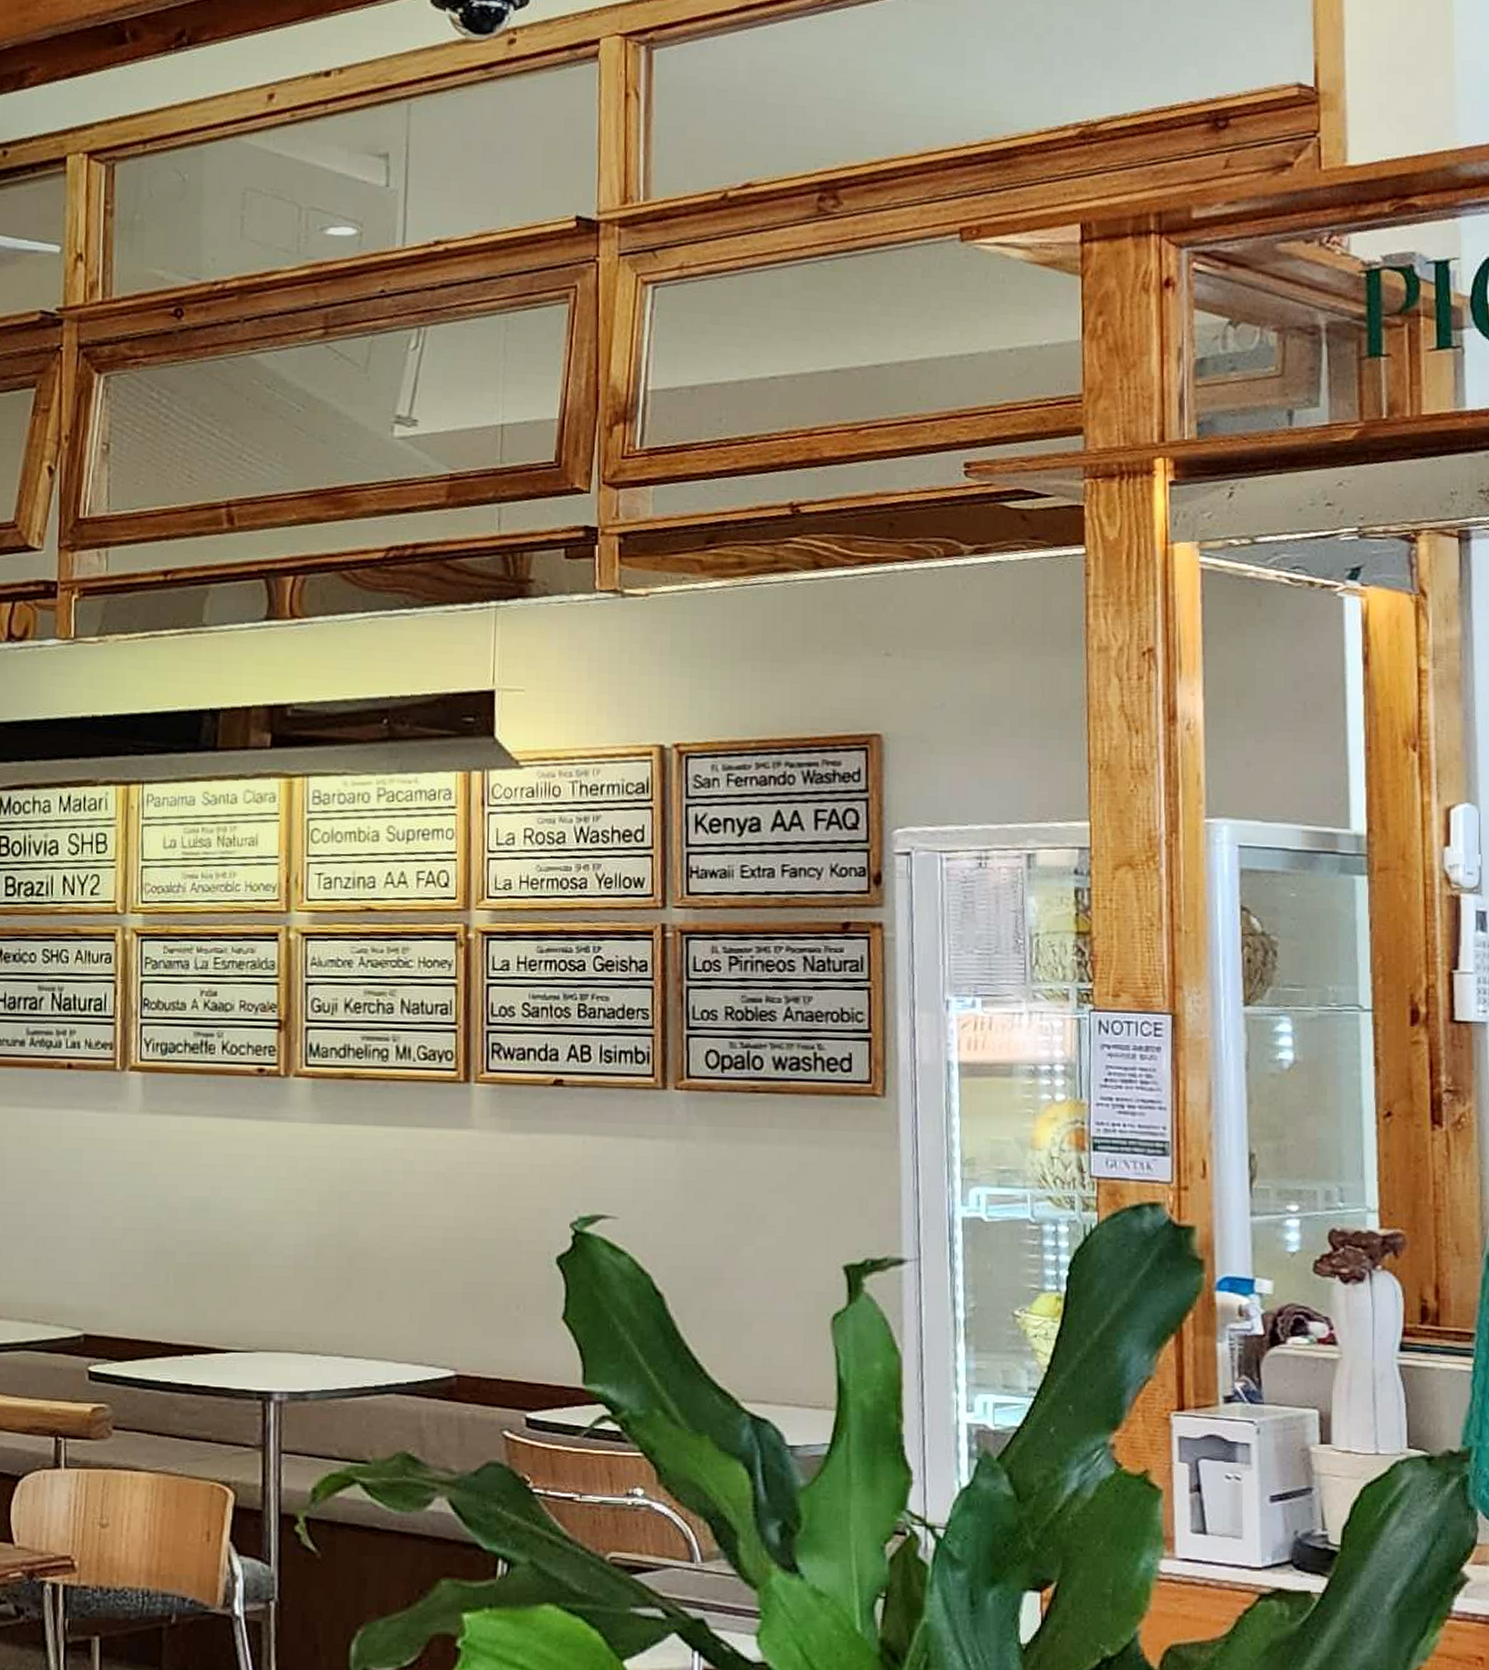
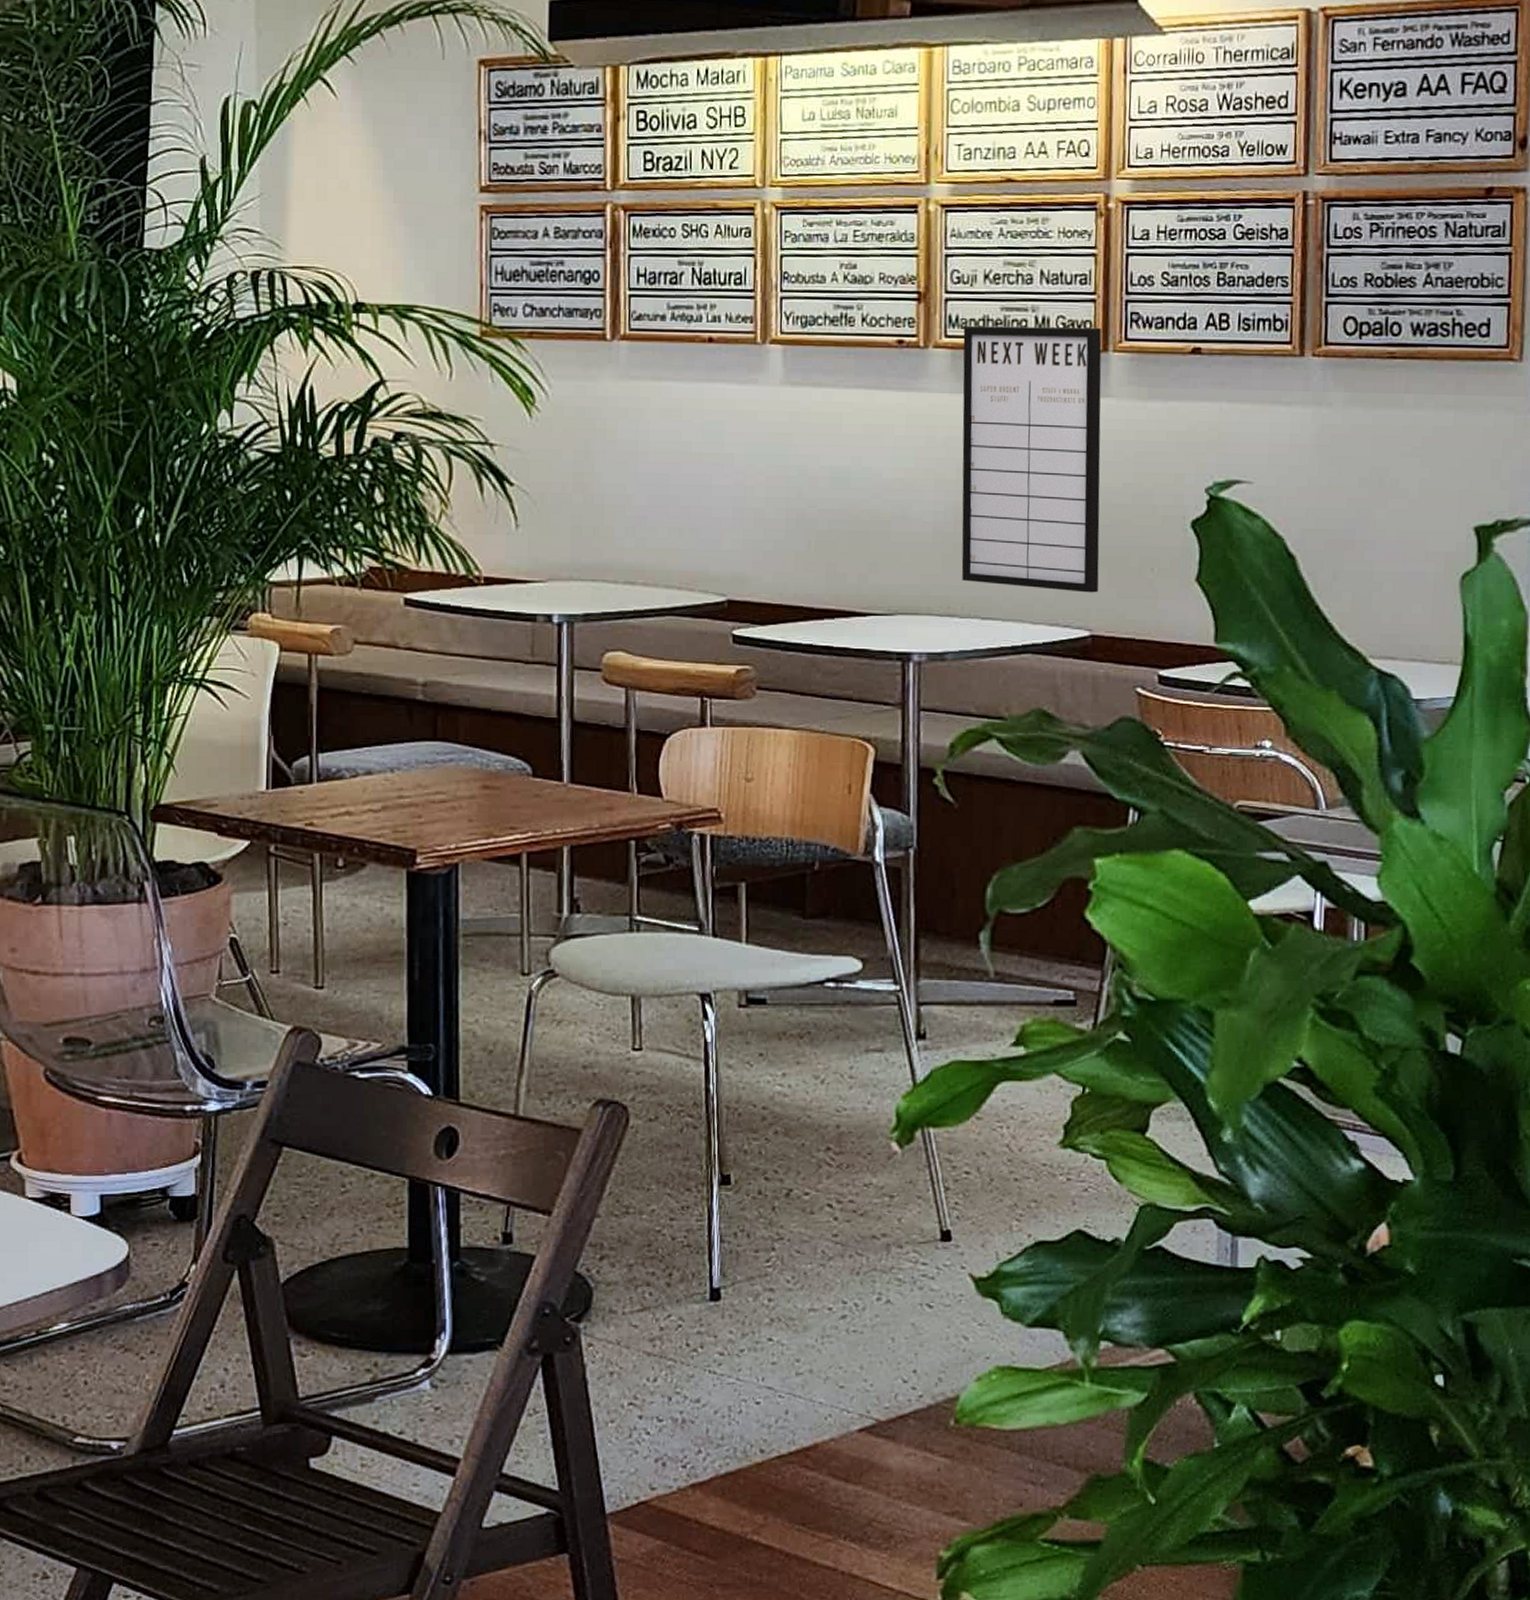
writing board: none [323,1054,464,1331] -> present [961,325,1102,593]

